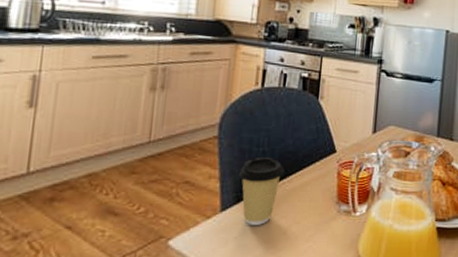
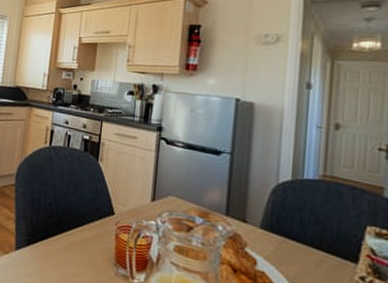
coffee cup: present [238,156,285,225] -> none [29,207,67,270]

